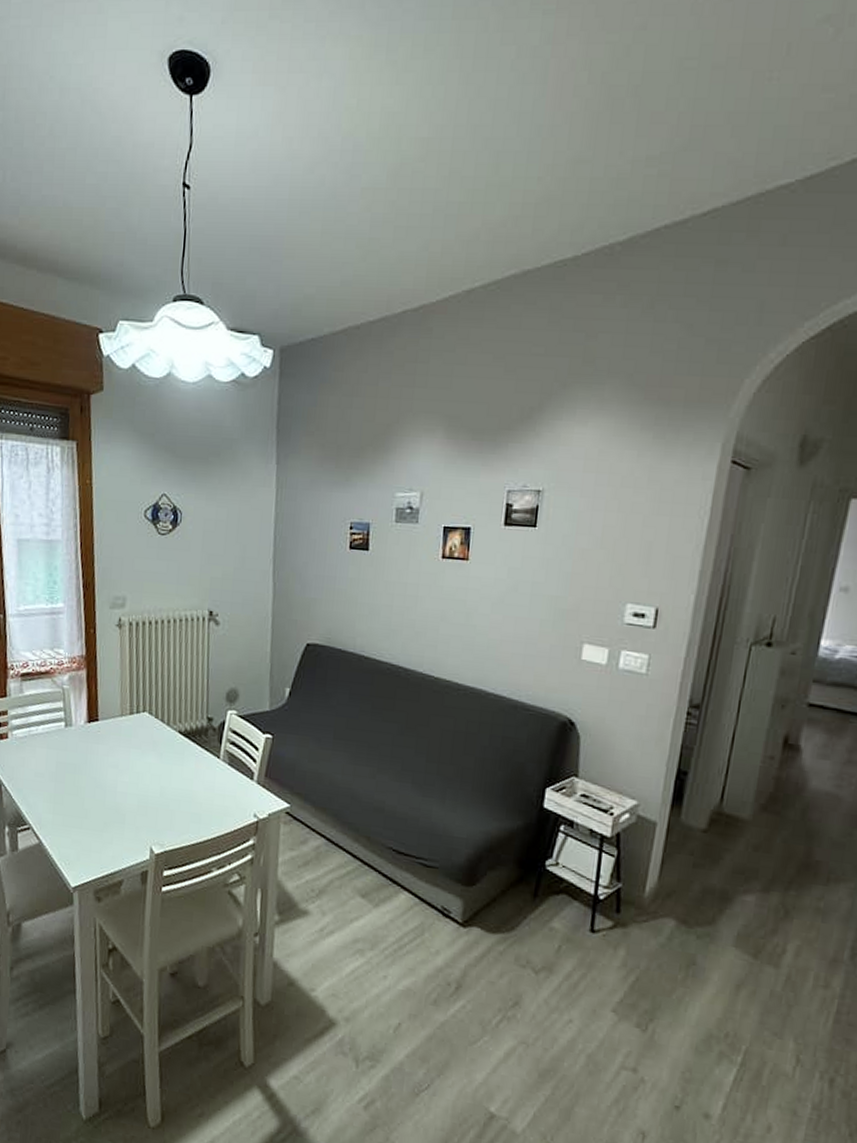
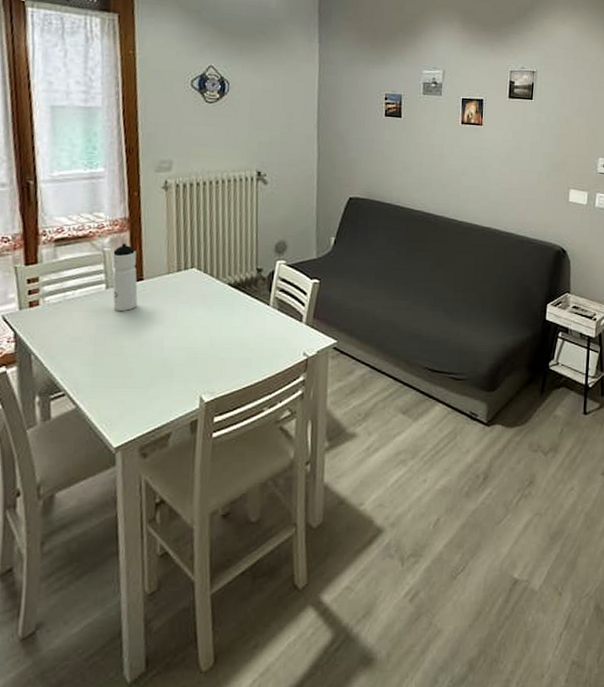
water bottle: none [70,682,94,752] -> present [111,243,138,312]

